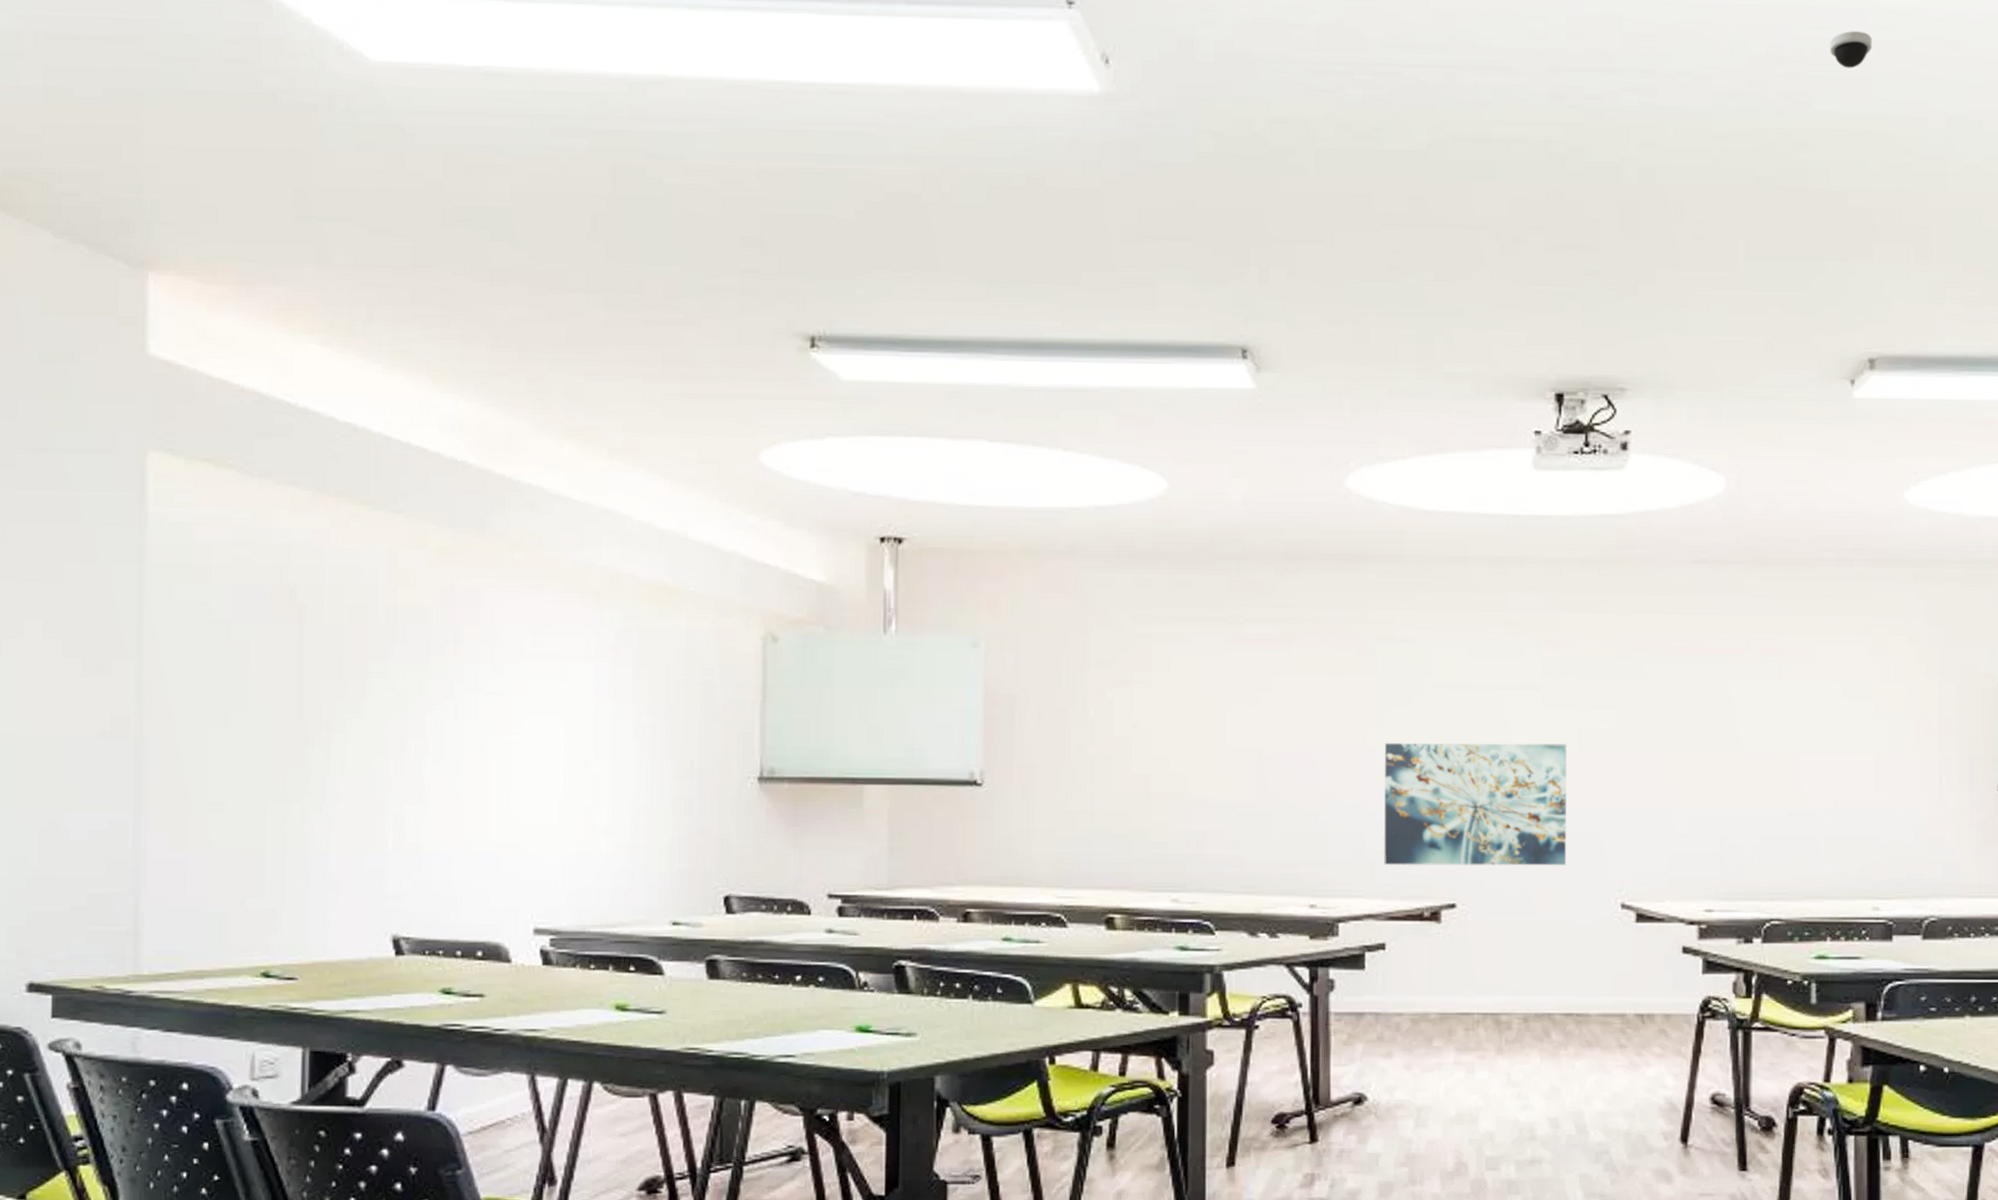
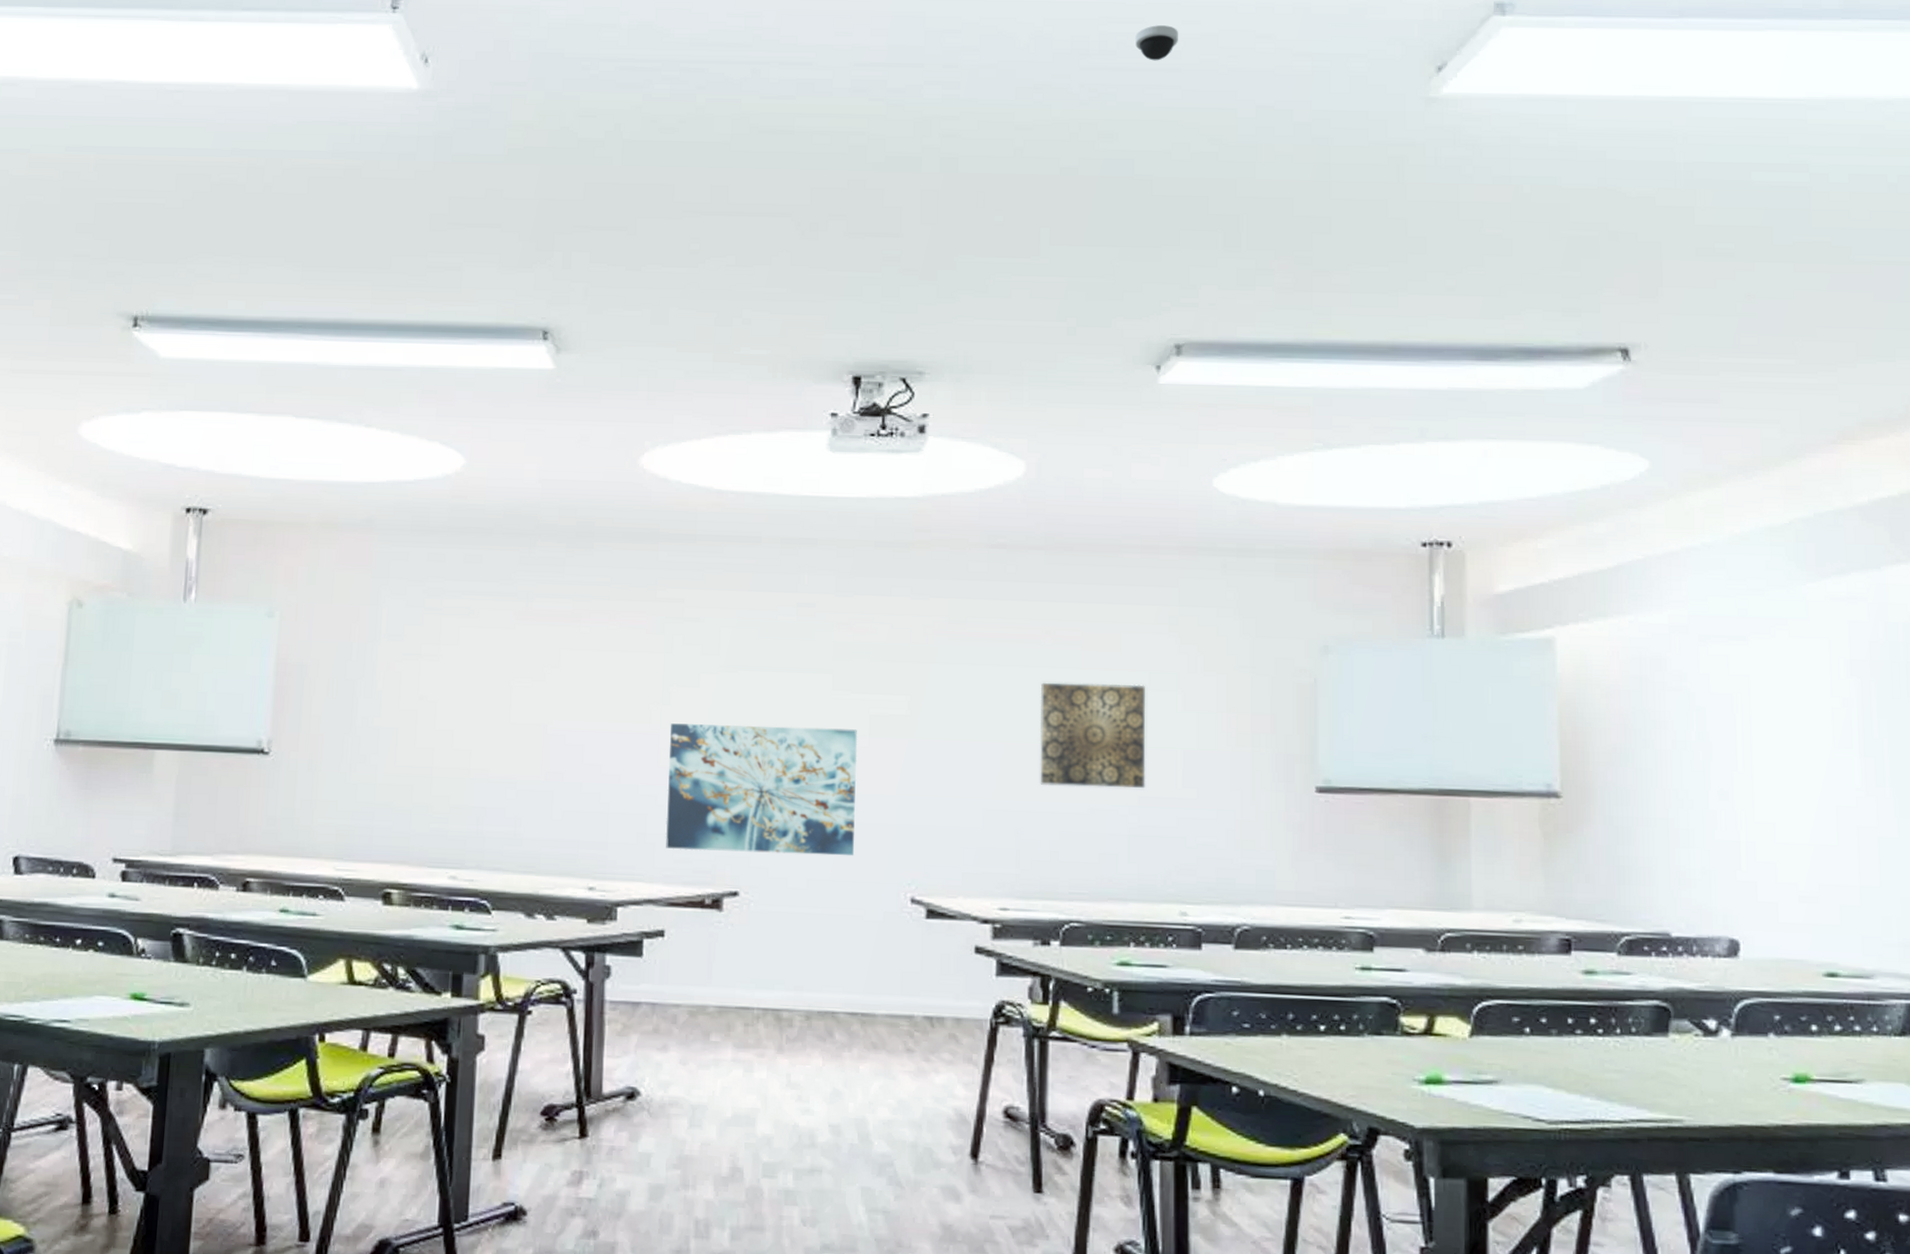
wall art: none [1742,693,1841,793] -> present [1040,682,1146,789]

